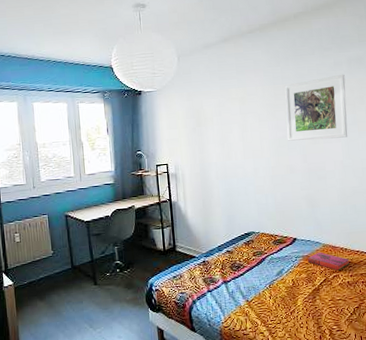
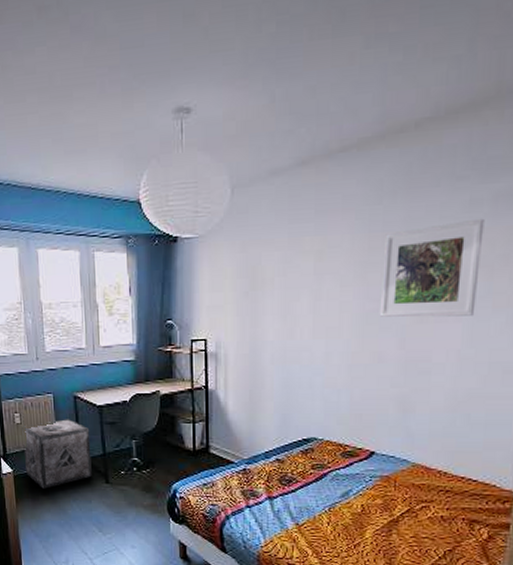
storage crate: none [21,234,82,296] -> present [22,419,92,489]
hardback book: present [307,252,350,271] -> none [386,473,449,500]

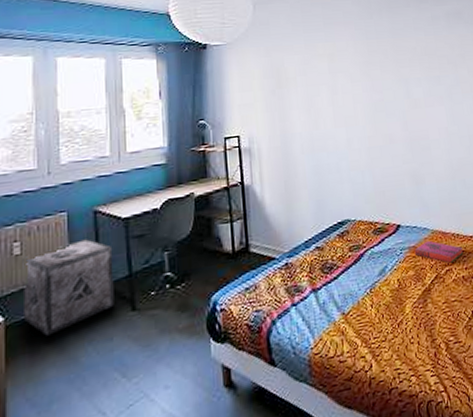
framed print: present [379,218,485,318] -> none [379,29,451,105]
hardback book: none [386,473,449,500] -> present [414,240,463,263]

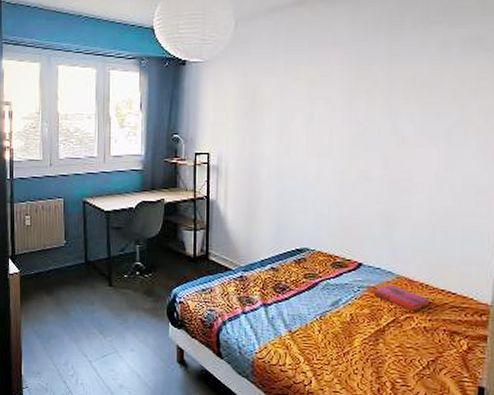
storage crate: present [22,239,114,336] -> none [31,223,96,290]

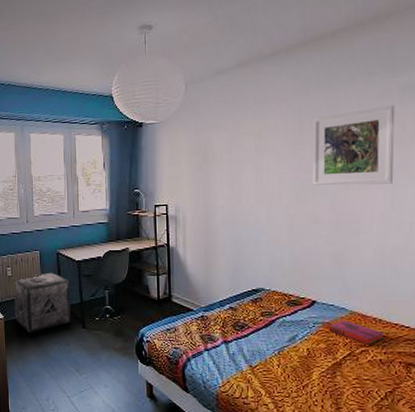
storage crate: none [31,223,96,290] -> present [13,272,71,333]
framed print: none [365,57,455,142] -> present [312,104,395,186]

